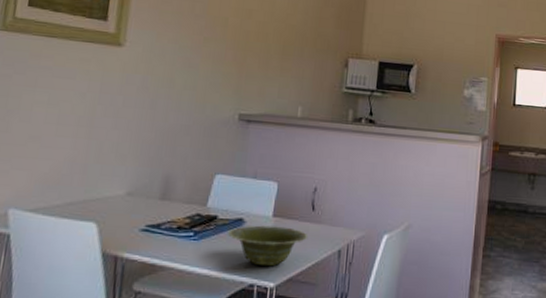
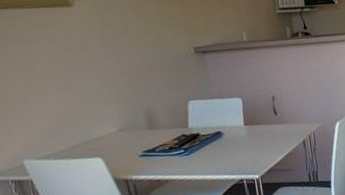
dish: present [228,225,308,267] -> none [212,131,277,165]

